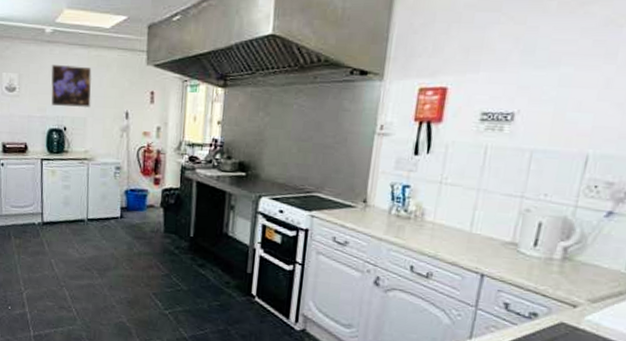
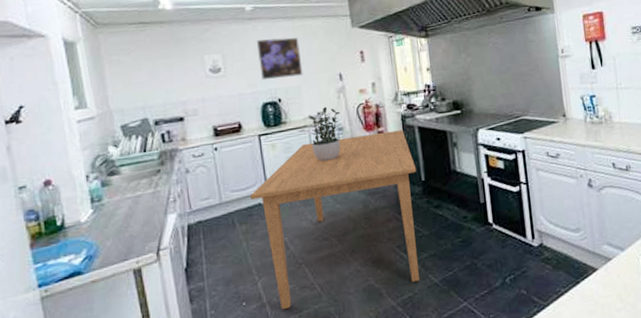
dining table: none [27,176,187,331] -> present [250,130,419,309]
potted plant: none [88,143,121,197] -> present [307,106,341,162]

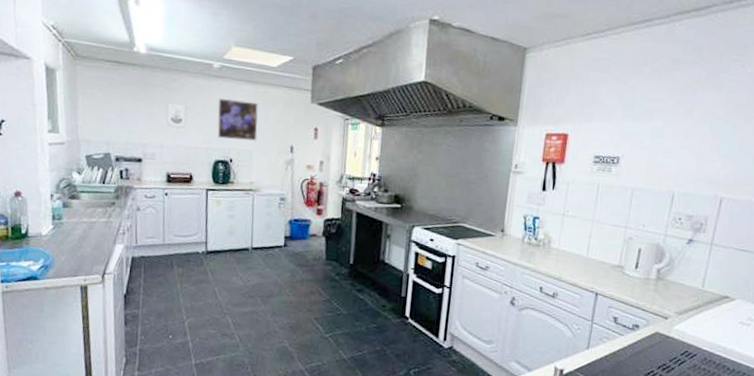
dining table: present [250,130,419,309] -> none [190,206,347,354]
potted plant: present [307,106,341,162] -> none [253,175,286,227]

